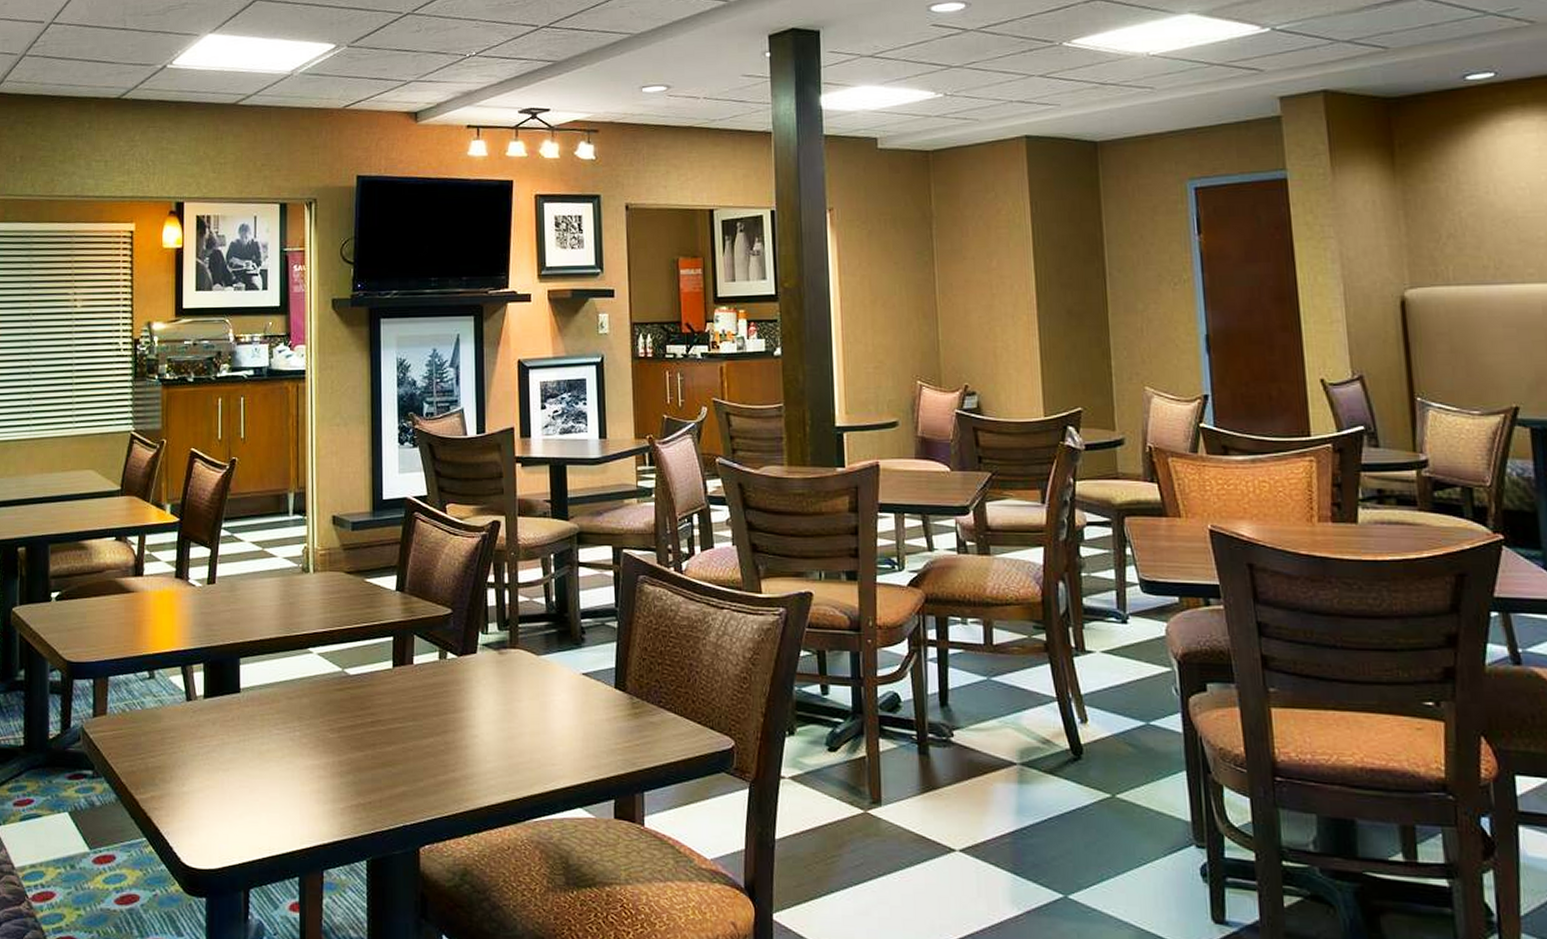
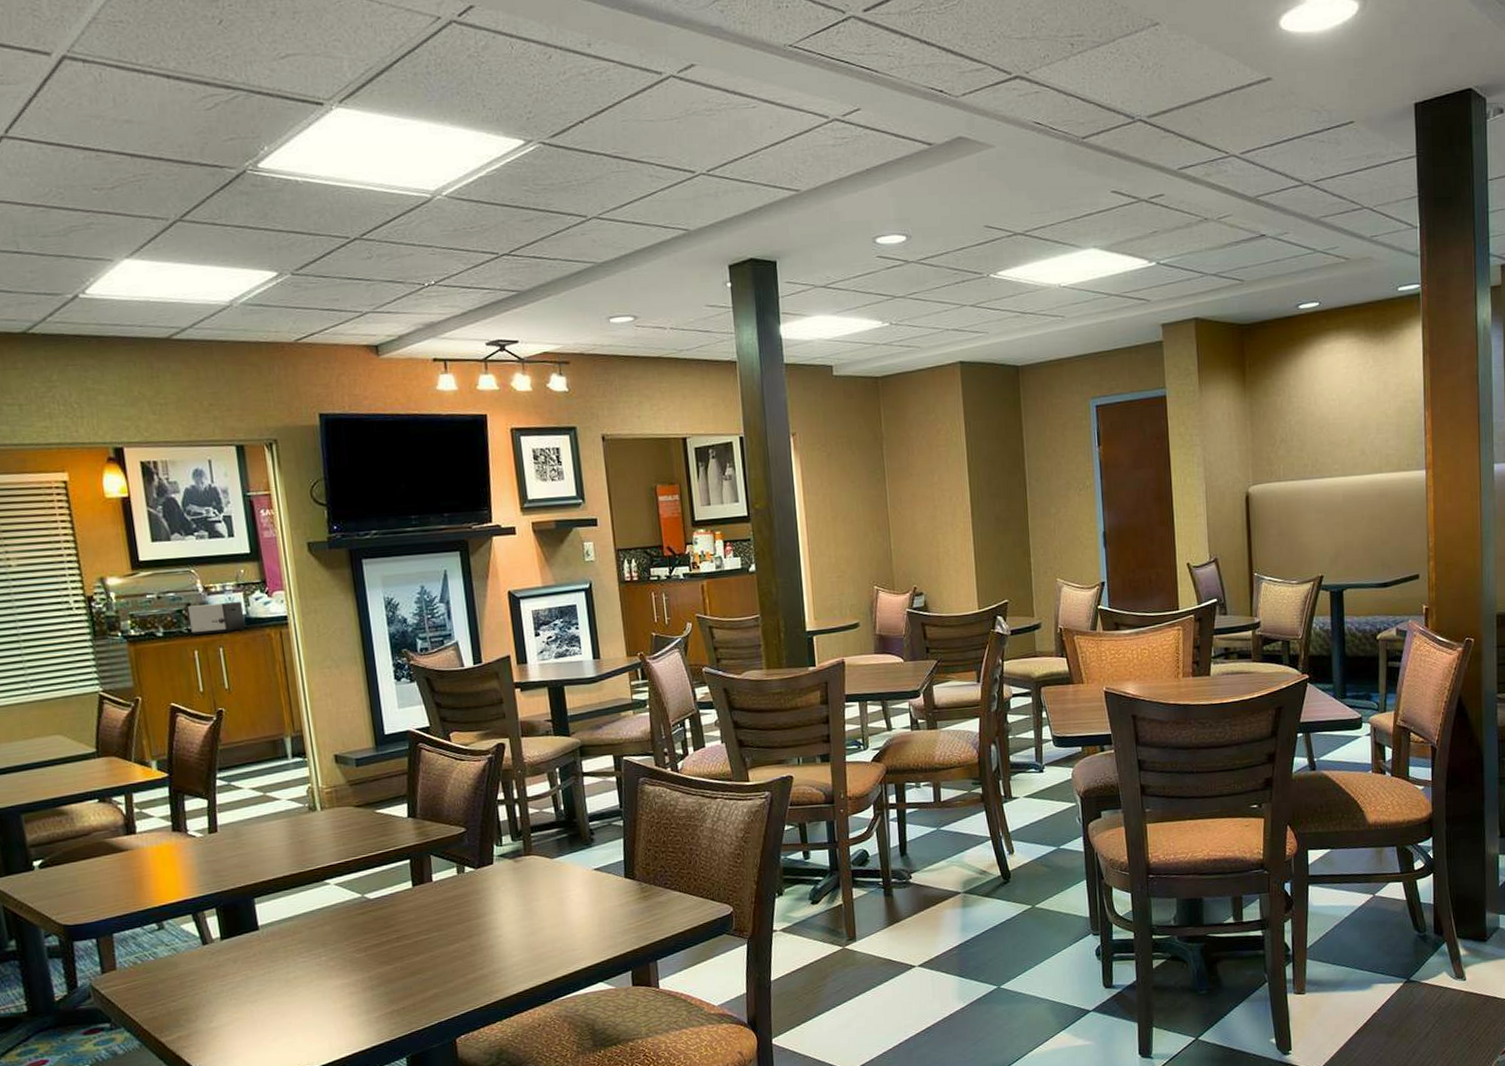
toaster: none [216,352,267,384] -> present [186,601,246,636]

